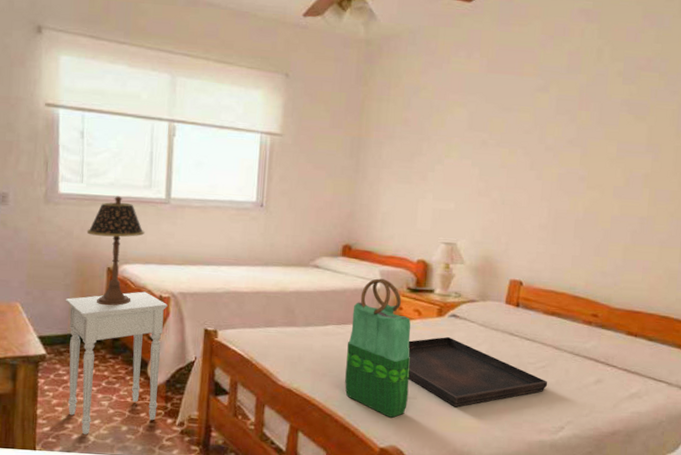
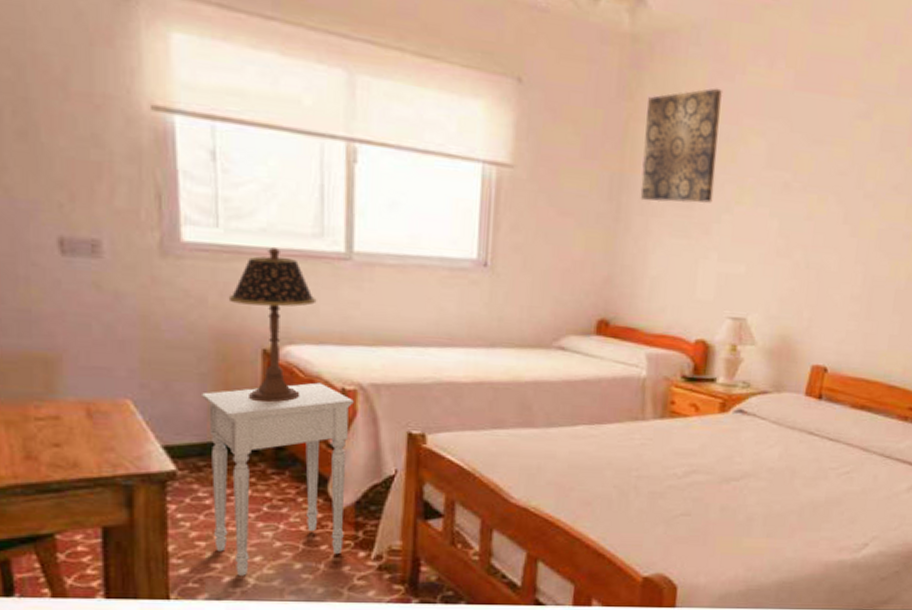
tote bag: present [345,278,411,418] -> none [599,364,686,540]
wall art: none [373,74,434,157] -> present [640,88,723,203]
serving tray: present [408,336,548,407] -> none [680,437,852,525]

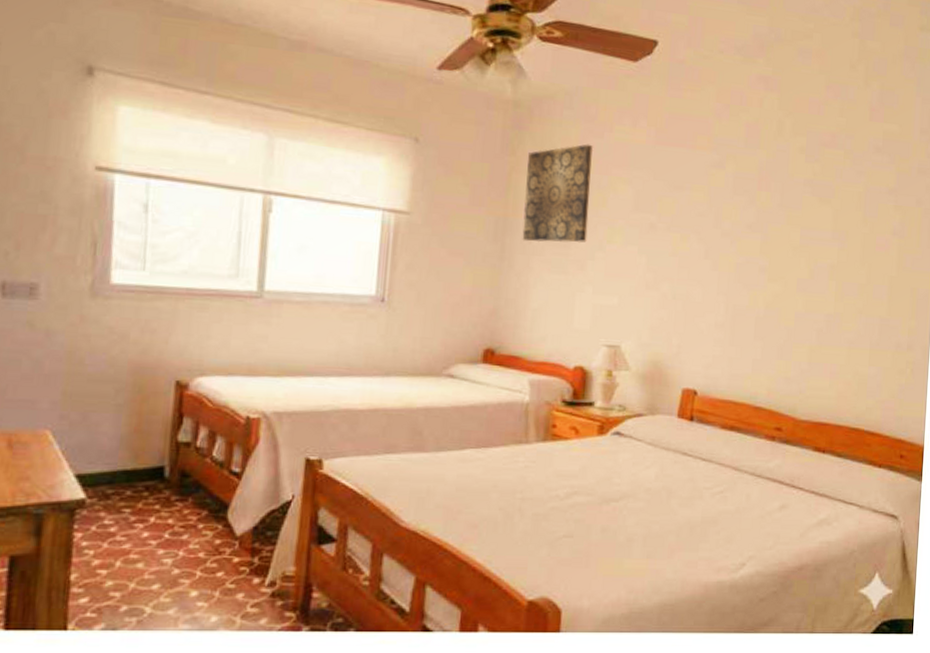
nightstand: present [200,382,354,576] -> none [115,411,257,605]
table lamp: present [228,247,317,403] -> none [148,288,229,432]

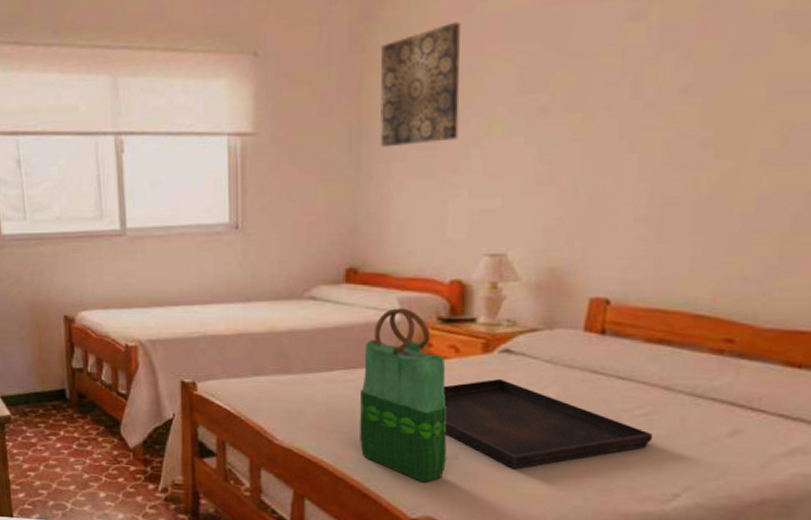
tote bag: none [485,389,567,562] -> present [360,308,447,483]
serving tray: none [562,459,727,546] -> present [443,378,654,469]

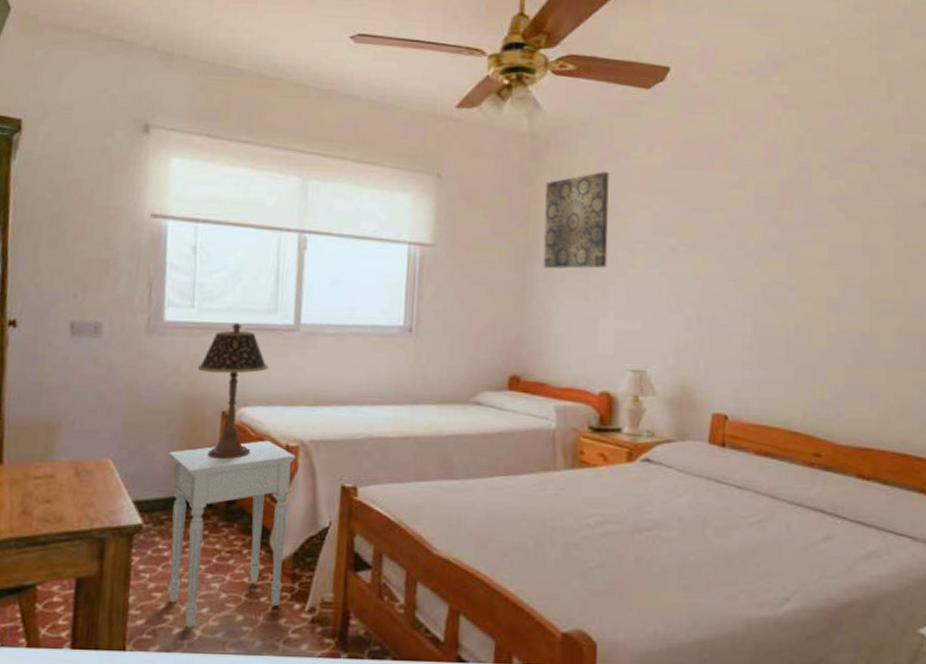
nightstand: none [23,341,136,501] -> present [168,440,296,628]
table lamp: none [37,232,101,359] -> present [197,323,269,460]
tote bag: present [360,308,447,483] -> none [516,416,596,593]
serving tray: present [443,378,654,469] -> none [593,486,766,577]

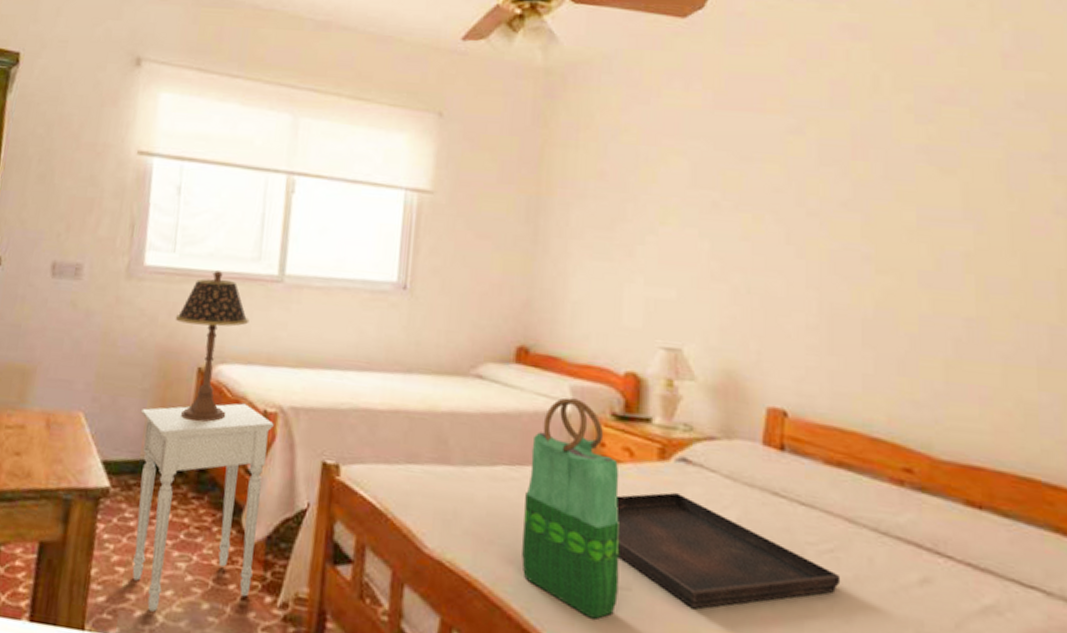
tote bag: none [516,416,596,593] -> present [521,397,620,619]
wall art: present [543,171,611,269] -> none [558,111,639,224]
serving tray: none [593,486,766,577] -> present [616,492,841,609]

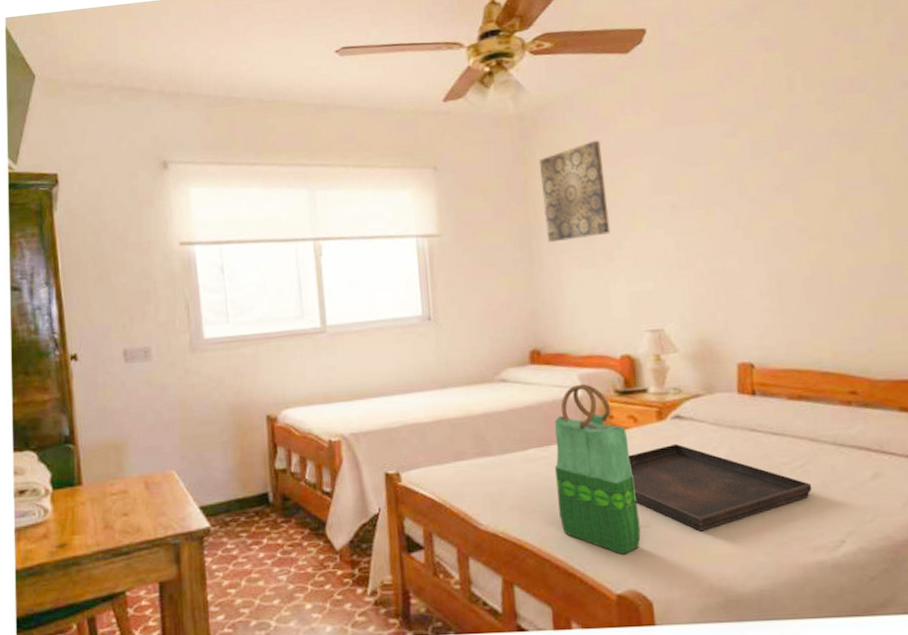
nightstand: present [132,403,274,612] -> none [224,438,344,619]
table lamp: present [175,271,250,422] -> none [239,332,303,461]
wall art: none [558,111,639,224] -> present [540,140,611,243]

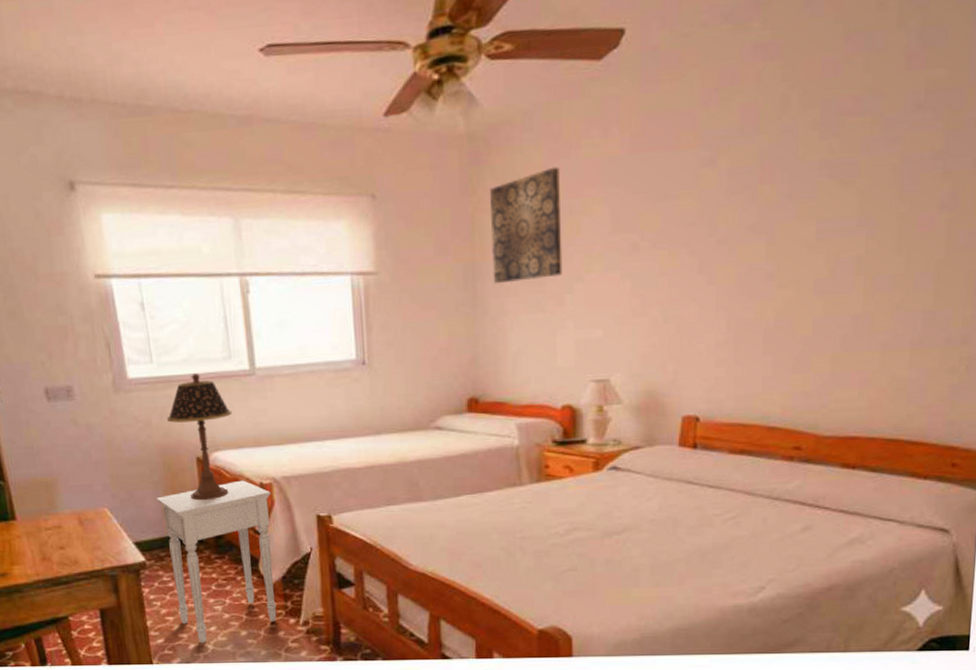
nightstand: none [224,438,344,619] -> present [155,480,277,643]
table lamp: none [239,332,303,461] -> present [166,373,232,501]
tote bag: present [554,384,641,555] -> none [487,433,567,595]
serving tray: present [628,443,813,532] -> none [561,493,741,576]

